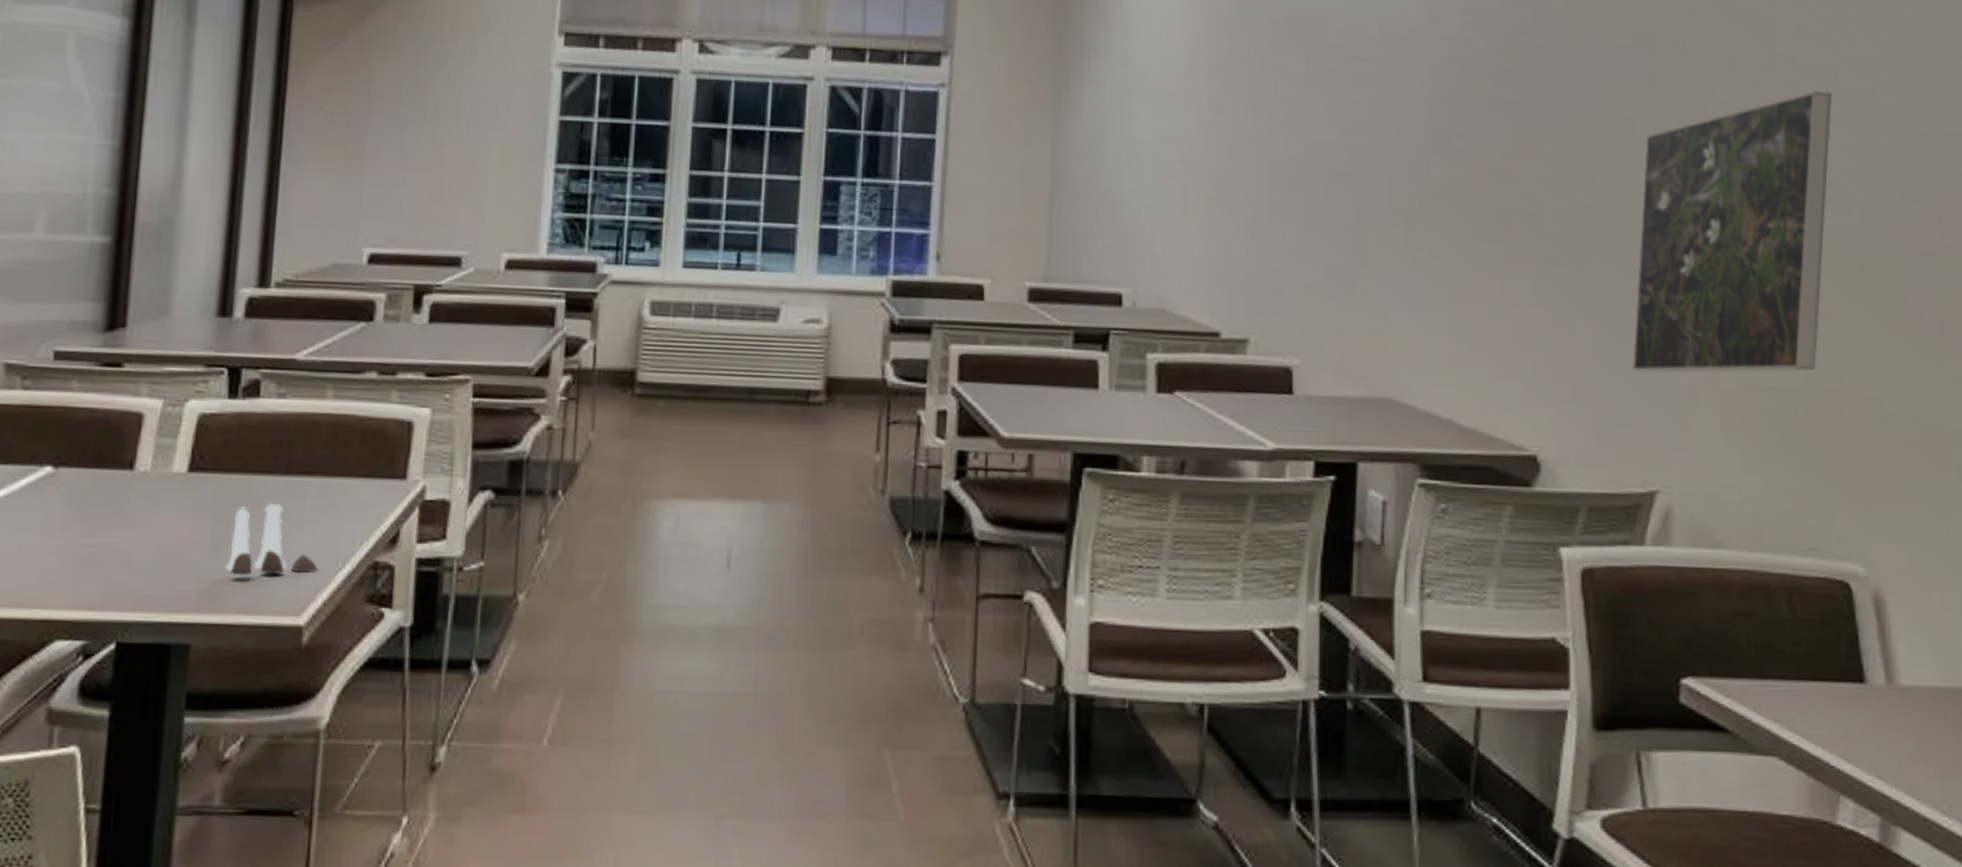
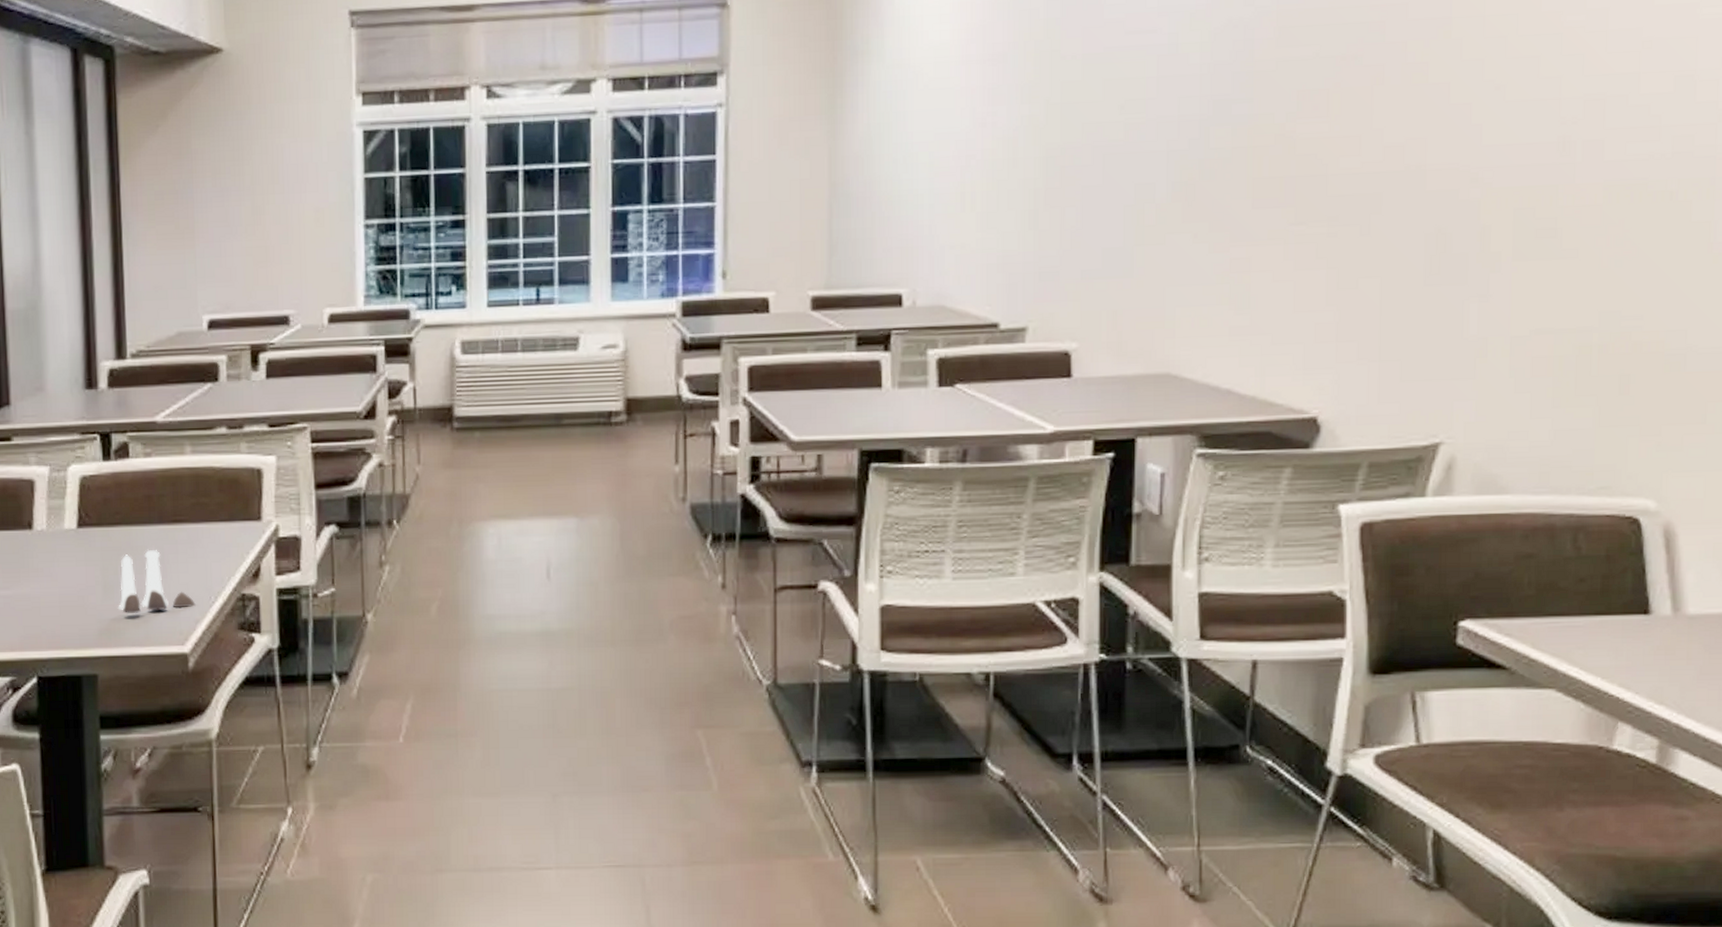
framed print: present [1631,91,1833,373] -> none [1417,12,1648,326]

